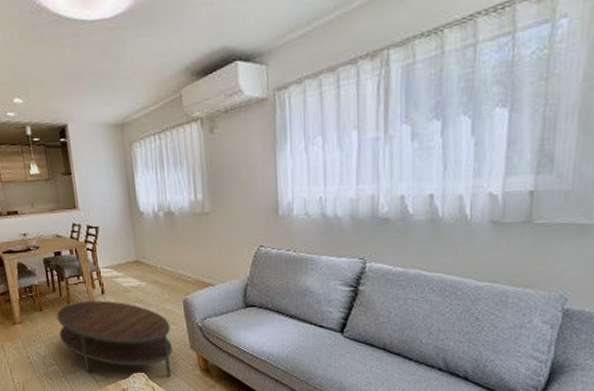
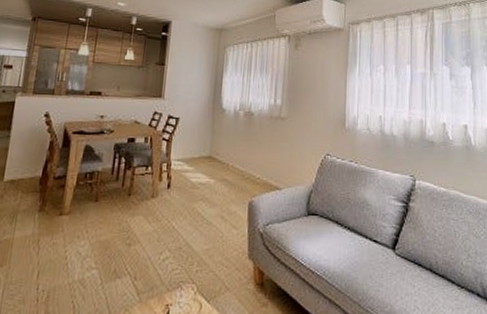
coffee table: present [56,300,172,377] -> none [109,194,231,291]

